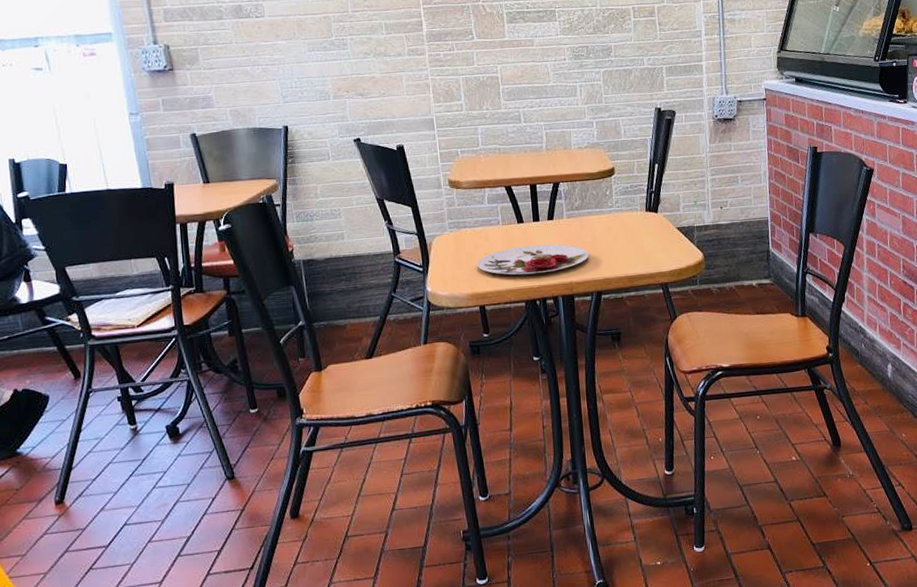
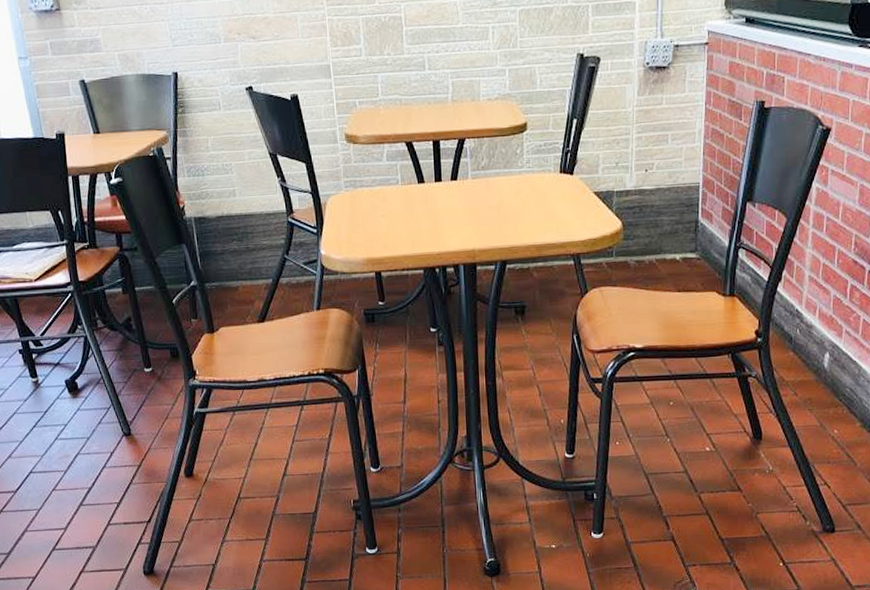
plate: present [477,244,590,275] -> none [373,207,495,240]

